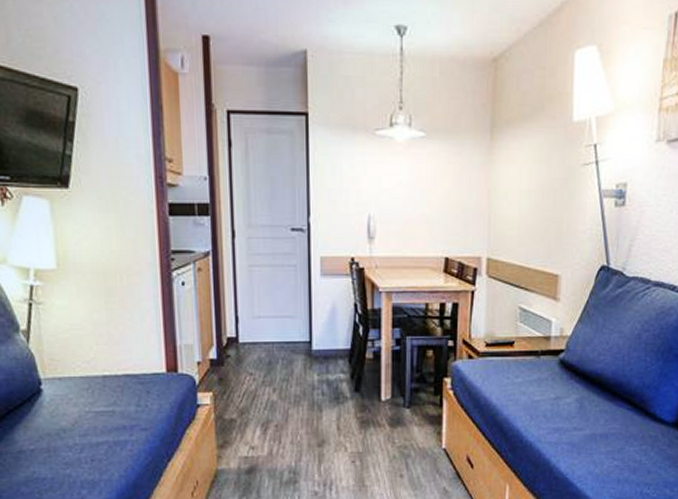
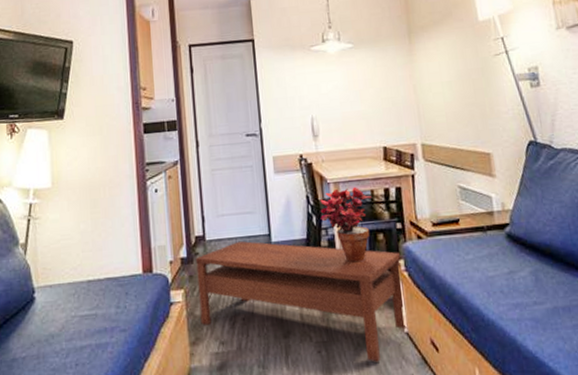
coffee table: none [227,346,449,474] -> present [196,241,408,362]
potted plant: none [368,298,425,377] -> present [320,187,371,263]

